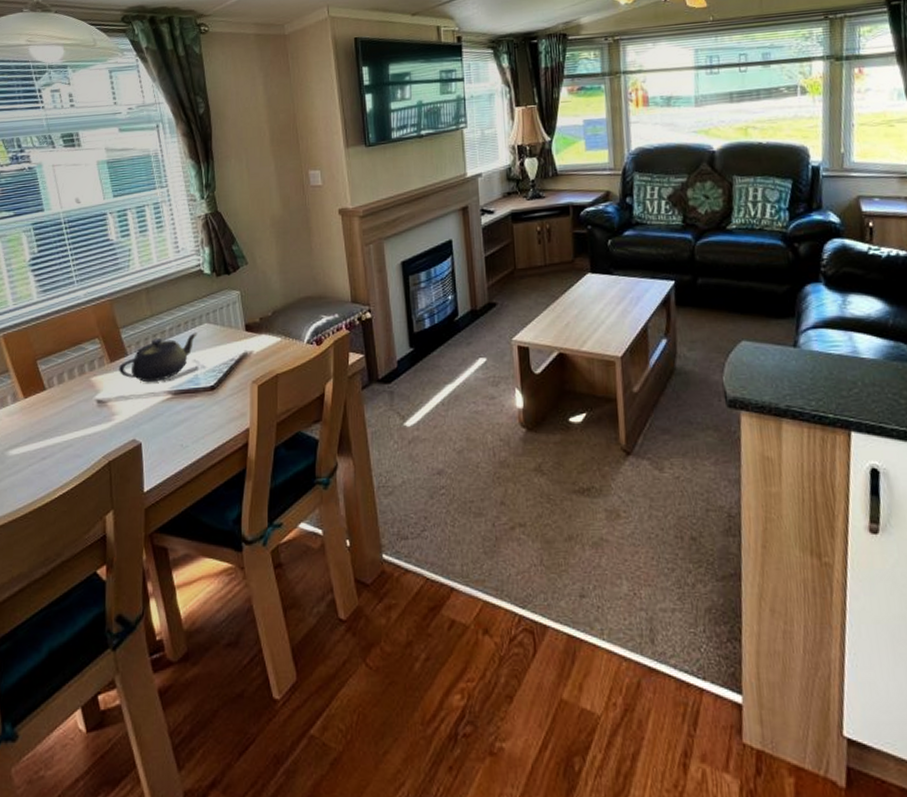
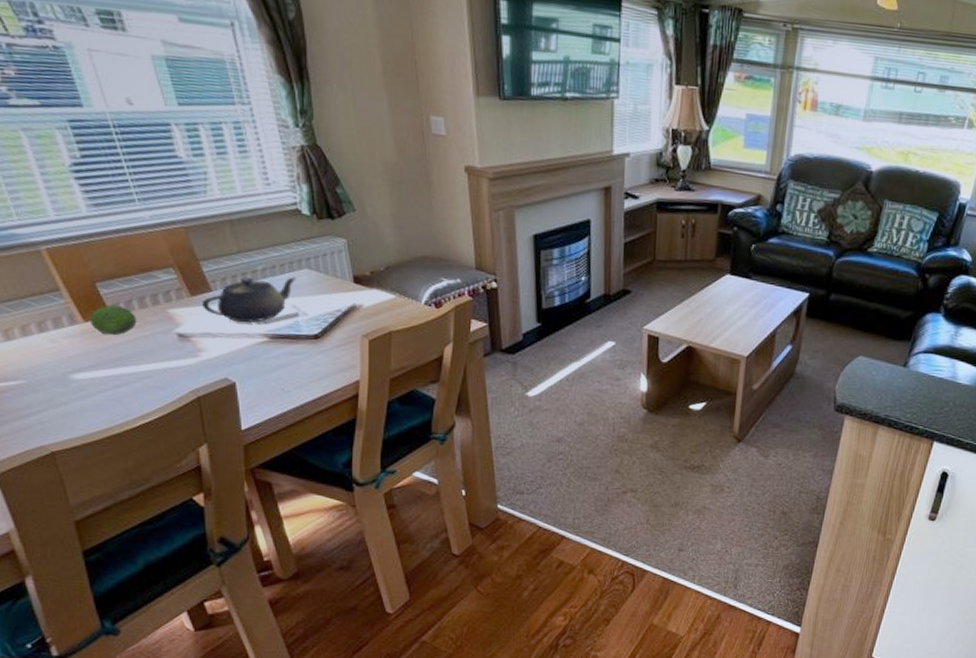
fruit: none [28,379,66,409] -> present [89,305,137,335]

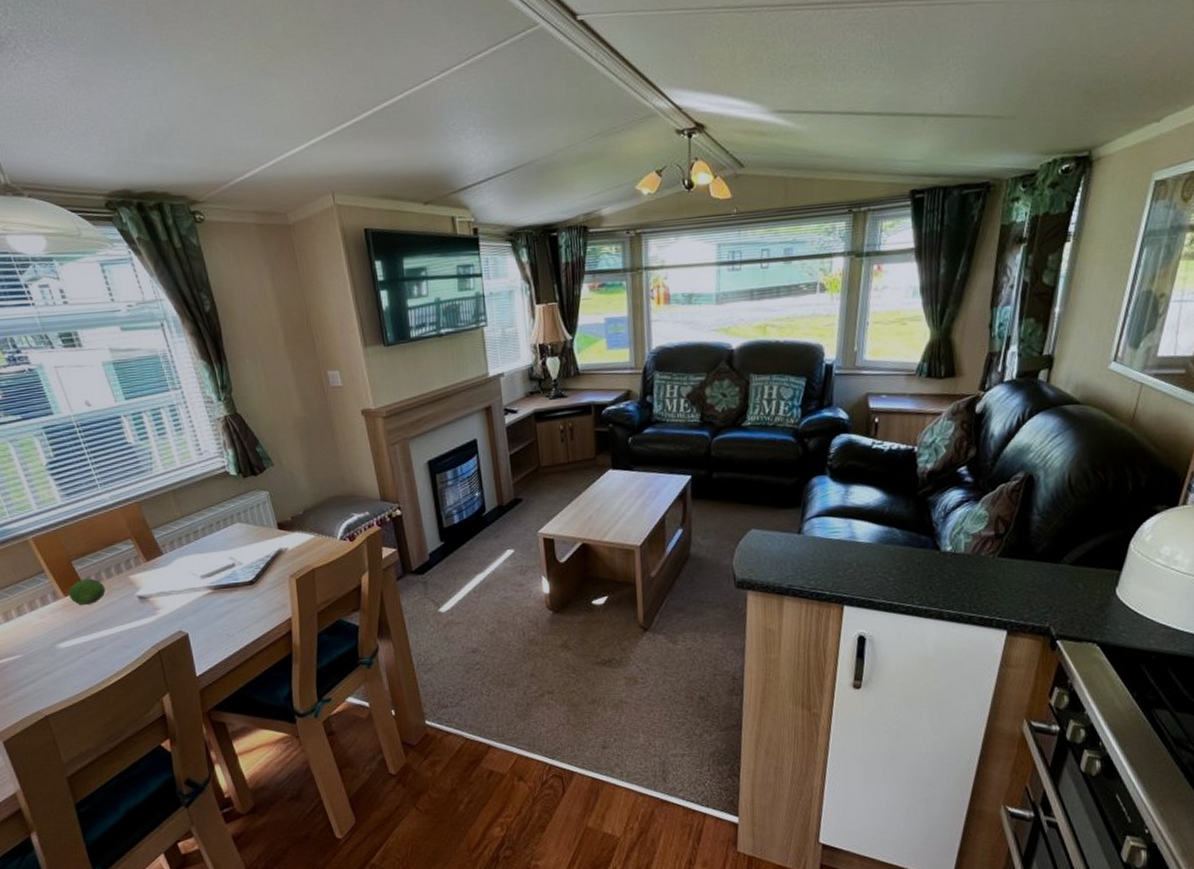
teapot: present [202,277,297,323] -> none [156,532,231,579]

